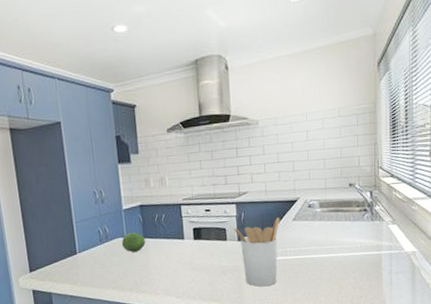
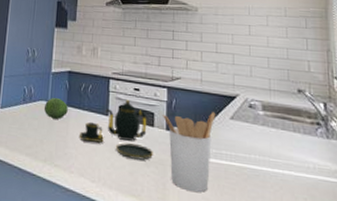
teapot: none [160,221,228,272] -> present [80,99,153,160]

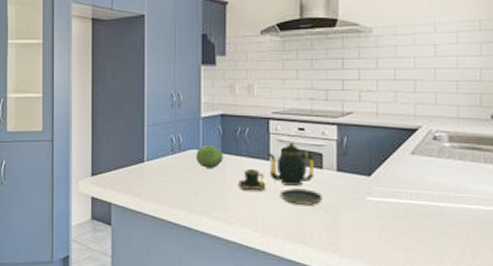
utensil holder: present [162,112,216,192] -> none [331,148,394,234]

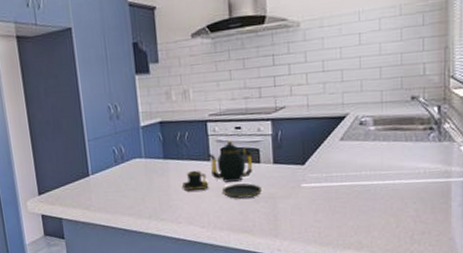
fruit: present [195,144,223,168] -> none [139,152,166,175]

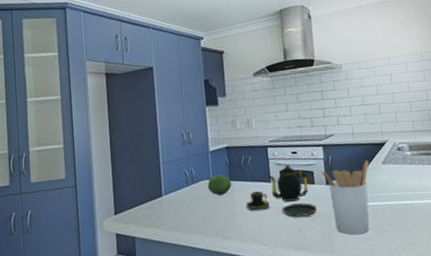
fruit: none [139,152,166,175] -> present [207,174,232,195]
utensil holder: none [268,136,325,217] -> present [320,160,370,234]

